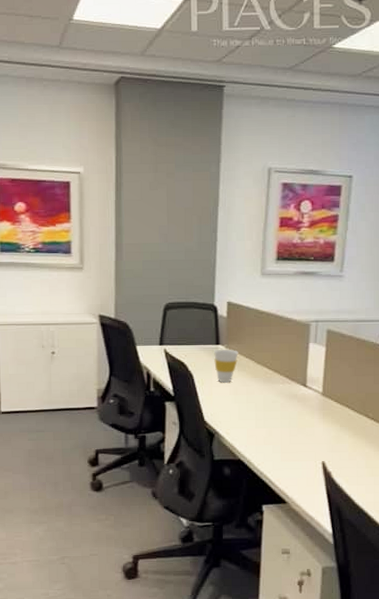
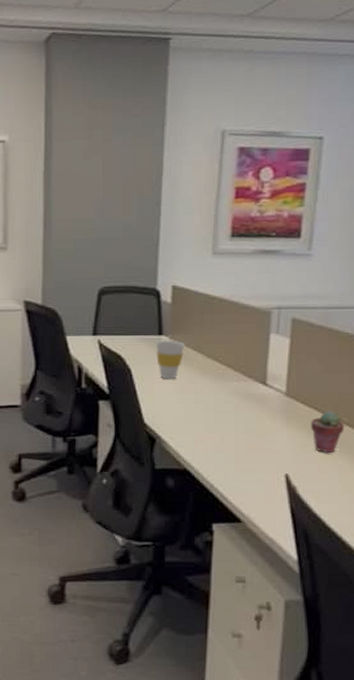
potted succulent: none [343,408,370,444] -> present [311,411,345,454]

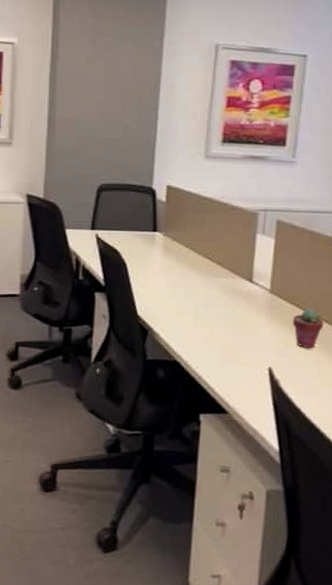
cup: present [156,340,185,379] -> none [150,236,178,274]

